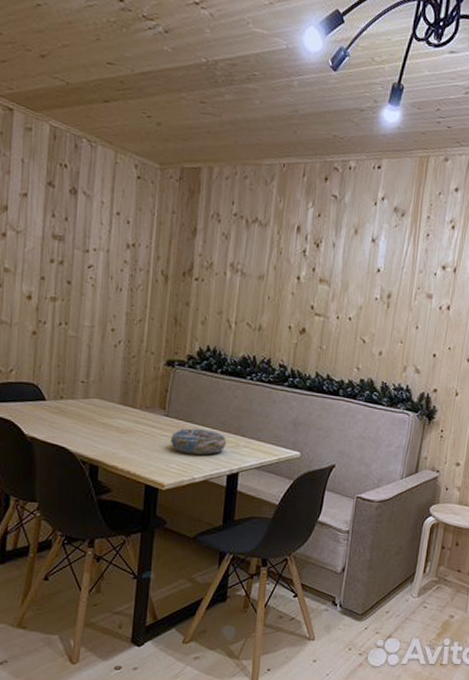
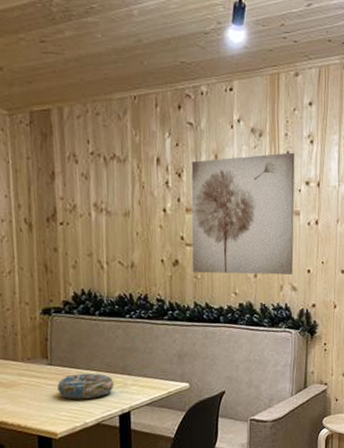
wall art: none [318,233,435,356] -> present [191,152,295,275]

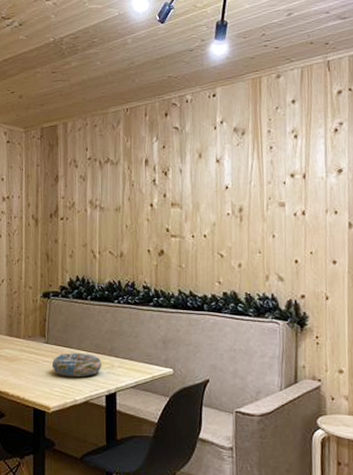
wall art: present [191,152,295,275] -> none [176,147,280,265]

